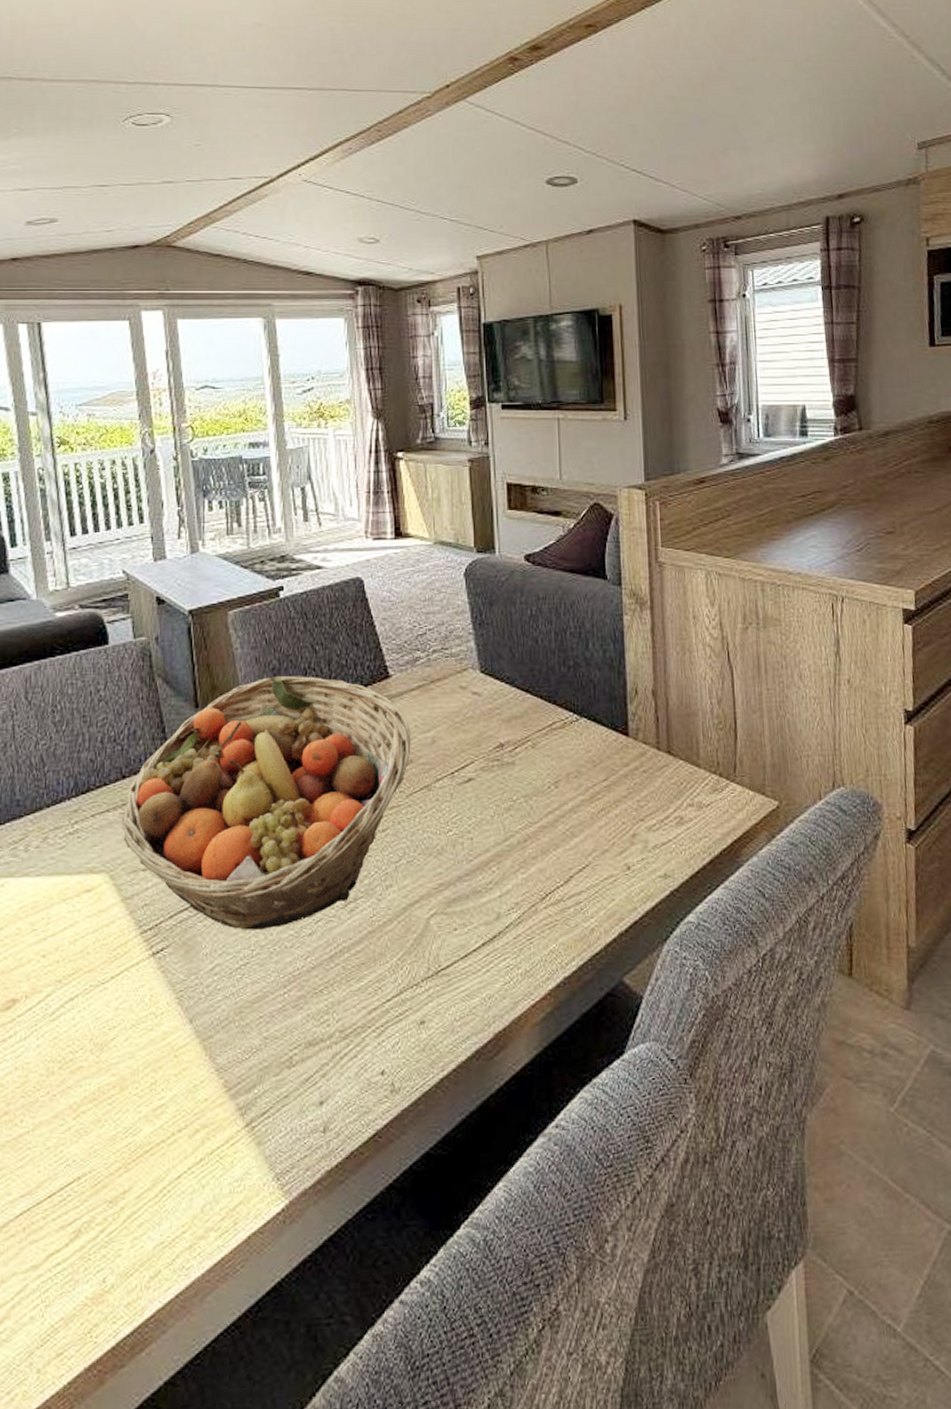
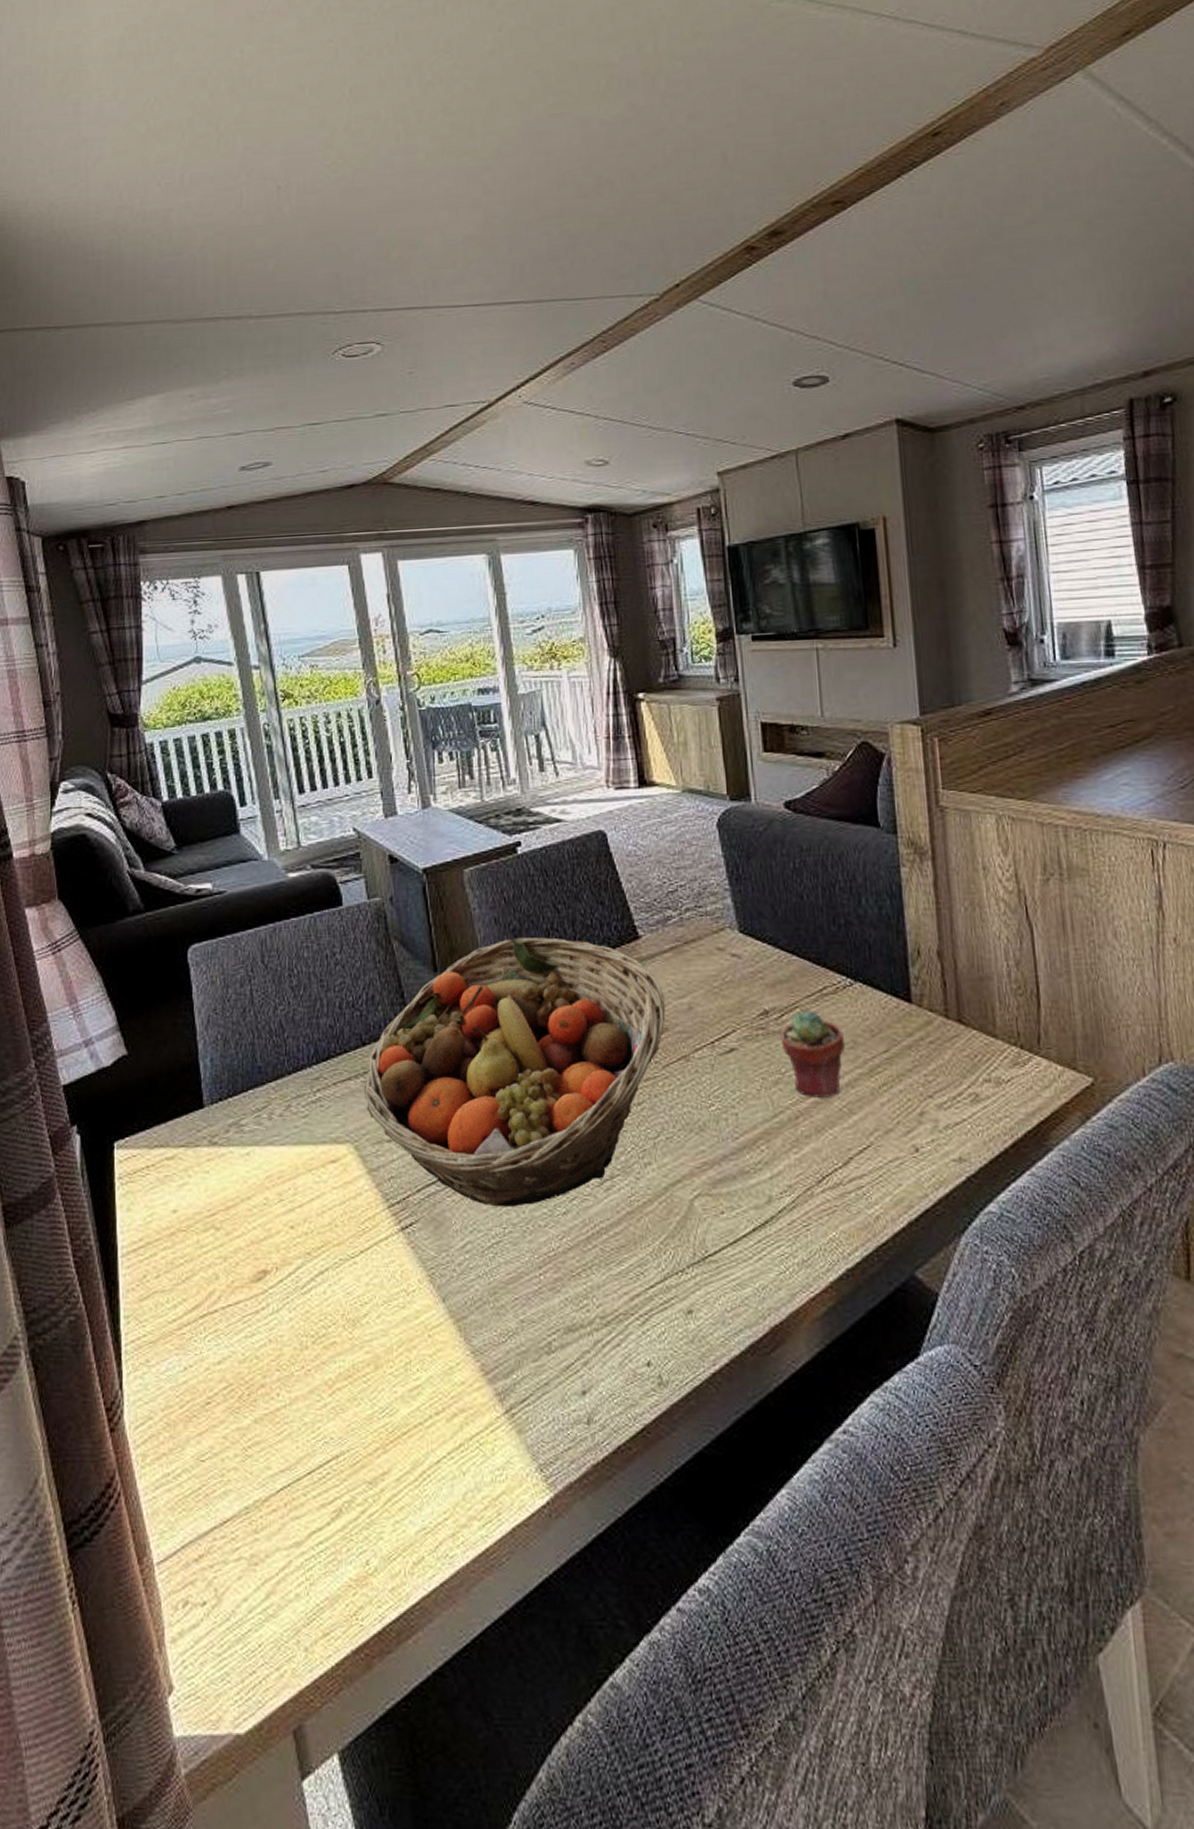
potted succulent: none [513,744,569,822] -> present [780,1011,845,1098]

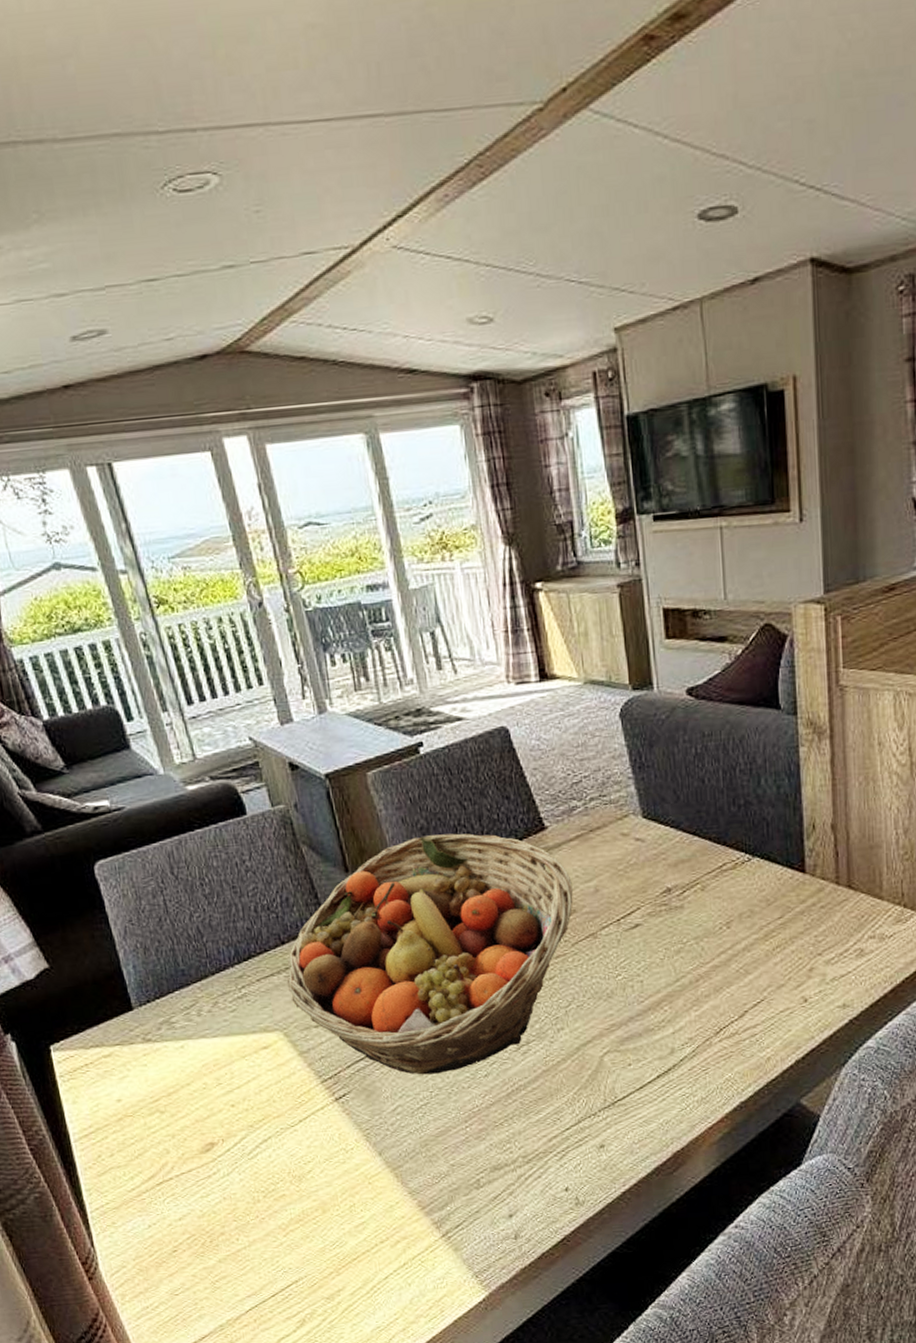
potted succulent: present [780,1011,845,1098] -> none [682,886,742,962]

